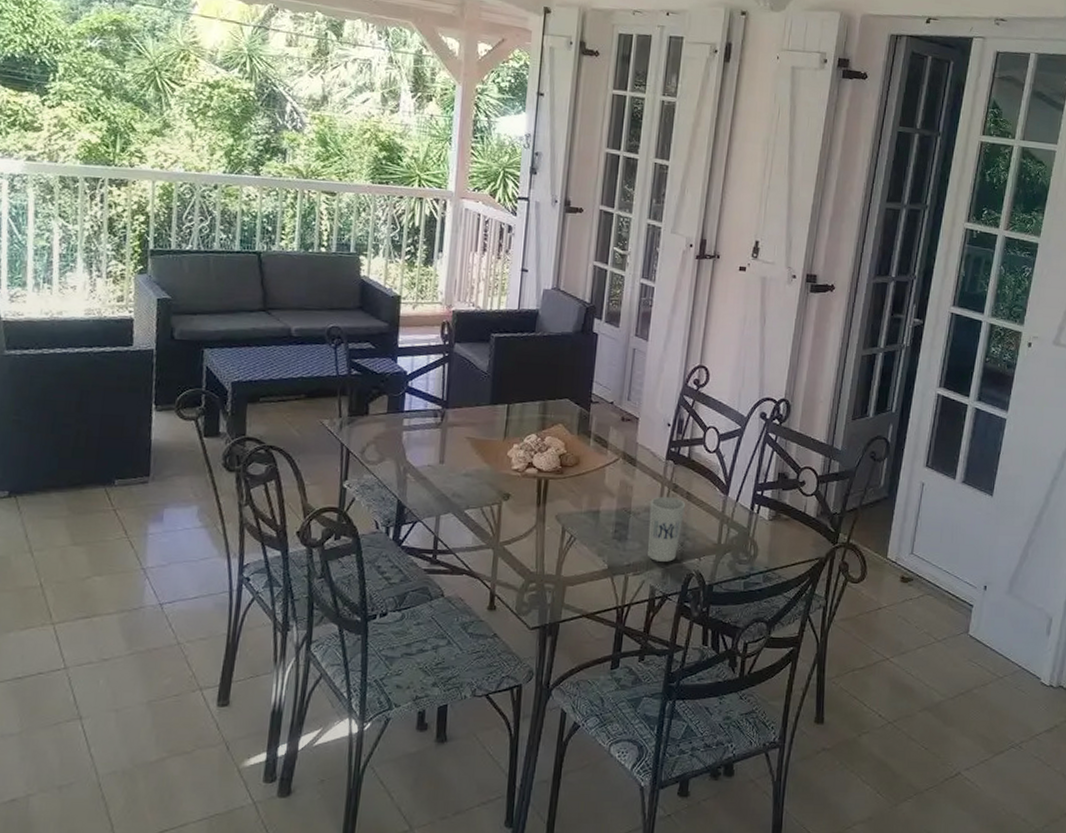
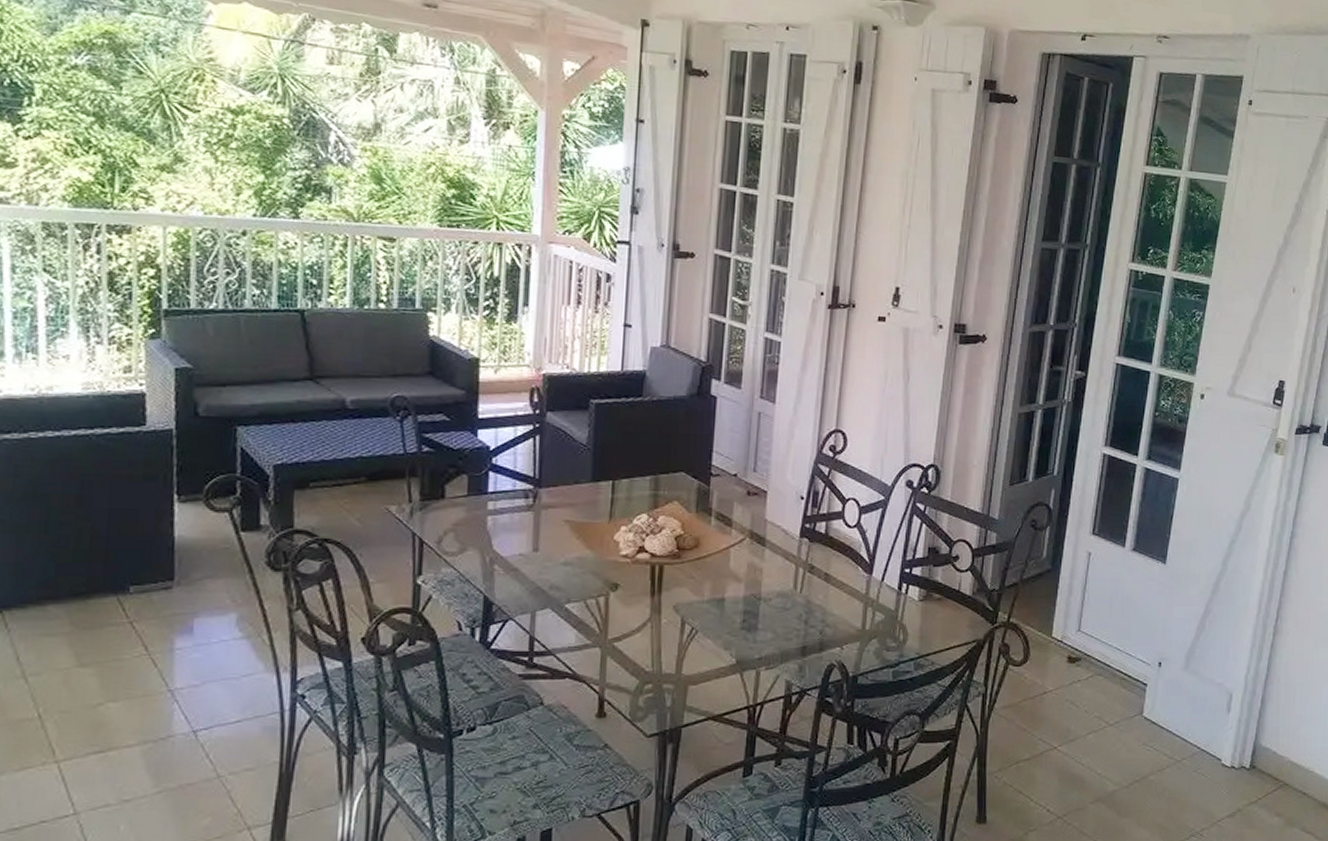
cup: present [648,496,686,562] -> none [781,579,824,652]

